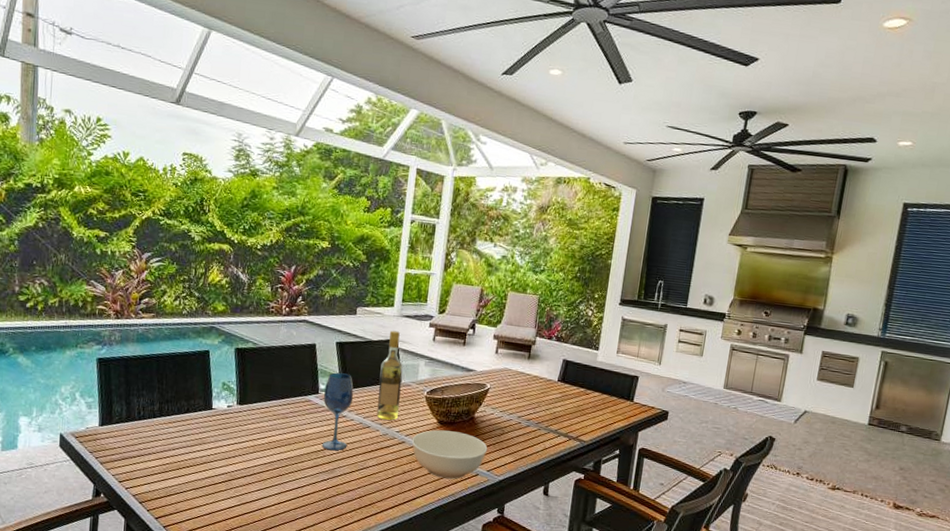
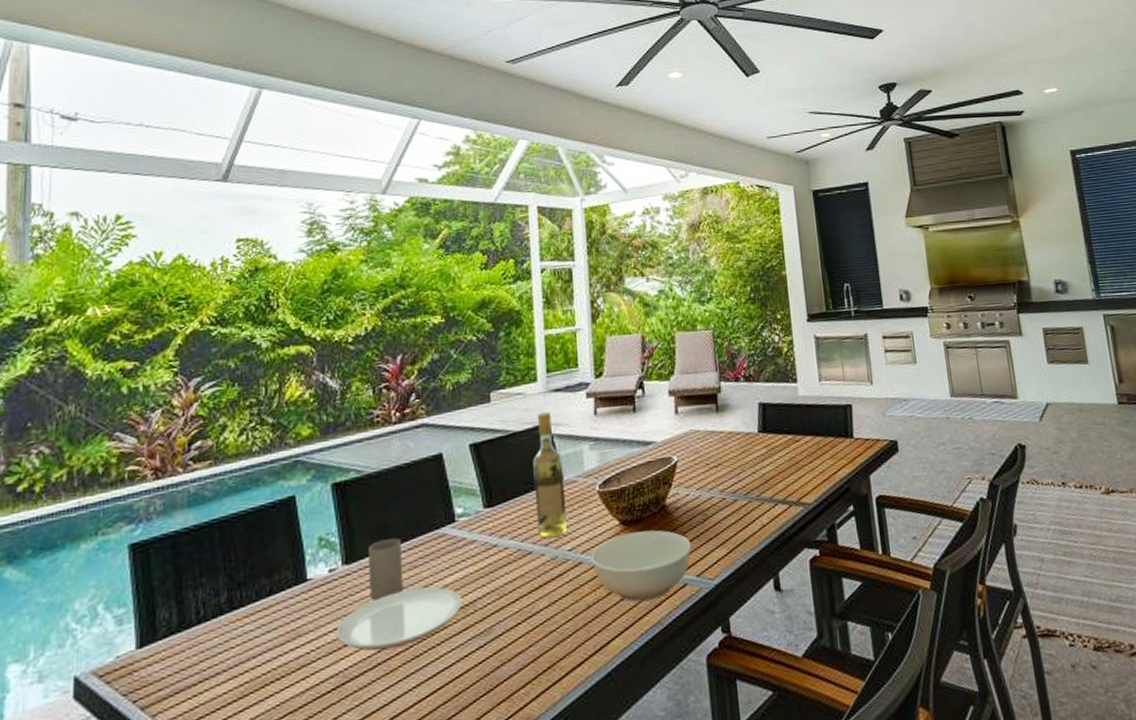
plate: none [228,430,316,467] -> present [336,586,462,651]
cup: none [253,394,279,433] -> present [367,538,404,600]
wineglass: present [322,372,354,451] -> none [463,484,505,601]

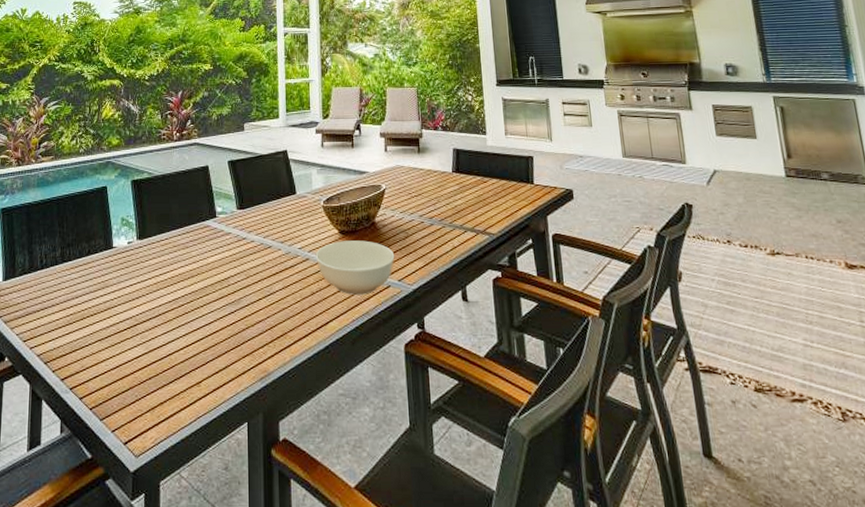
plate: present [336,586,462,651] -> none [131,263,219,305]
cup: present [367,538,404,600] -> none [154,225,179,268]
bottle: present [533,412,568,538] -> none [274,142,299,237]

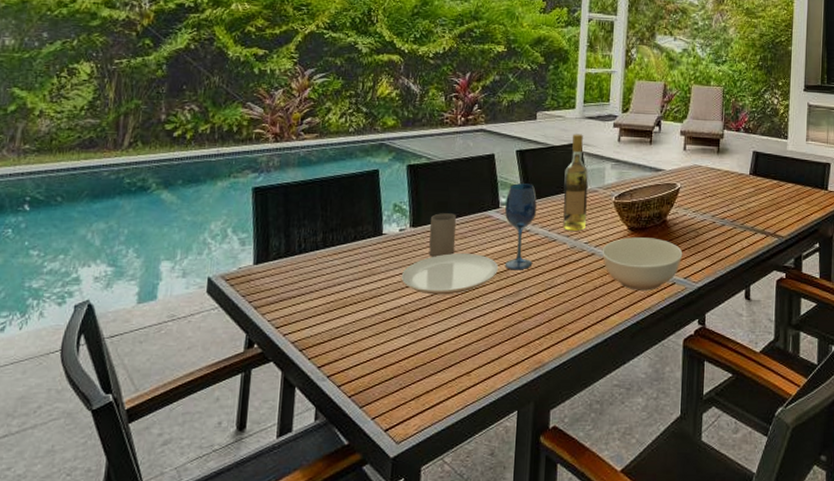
plate: none [131,263,219,305] -> present [401,253,498,295]
cup: none [154,225,179,268] -> present [429,213,456,257]
wineglass: none [222,192,251,278] -> present [504,183,537,270]
bottle: none [274,142,299,237] -> present [563,134,589,231]

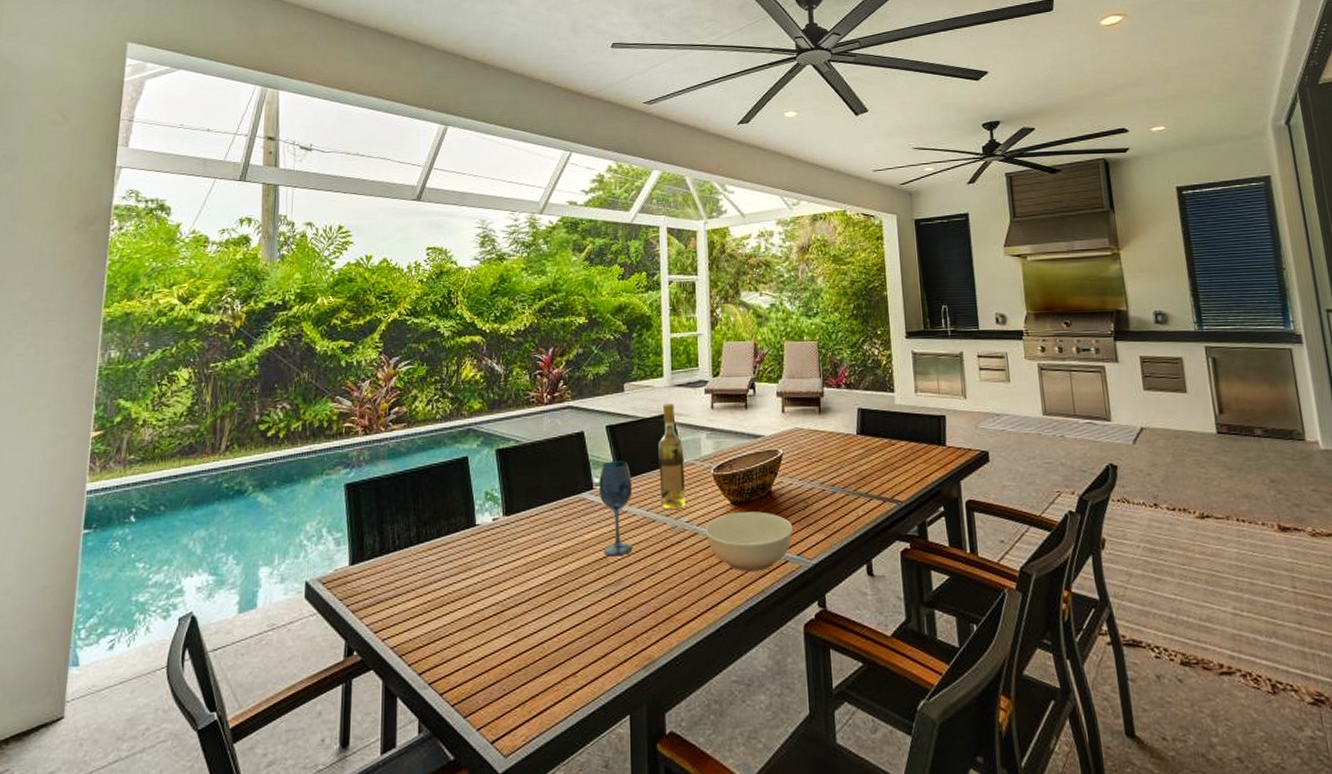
plate: present [401,253,498,295] -> none [497,541,597,588]
cup: present [429,213,456,257] -> none [523,498,551,547]

